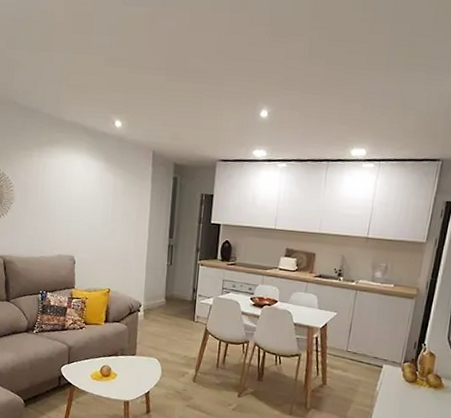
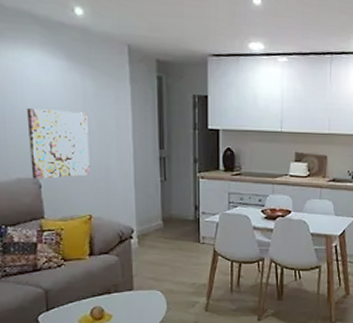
wall art: none [69,200,116,257] -> present [26,108,90,179]

